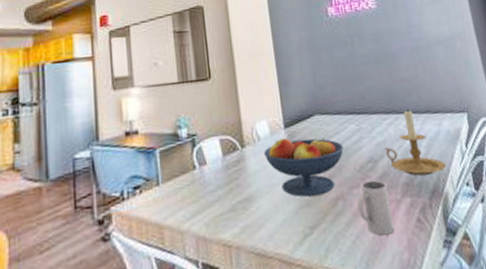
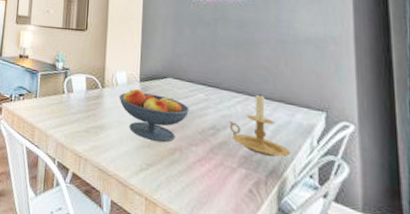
mug: present [356,180,395,236] -> none [192,143,225,194]

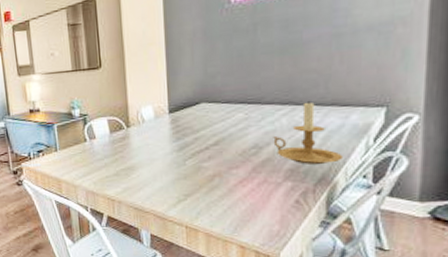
fruit bowl: present [119,89,190,142] -> none [147,122,229,171]

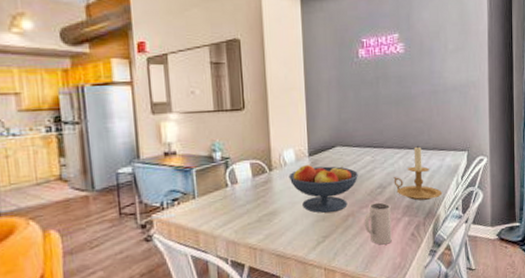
fruit bowl: none [147,122,229,171] -> present [288,165,359,213]
mug: none [233,164,269,209] -> present [364,202,392,245]

